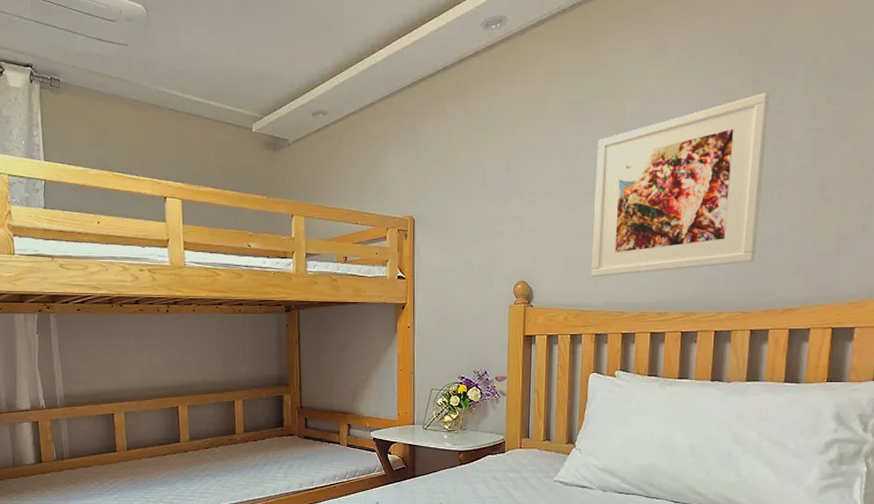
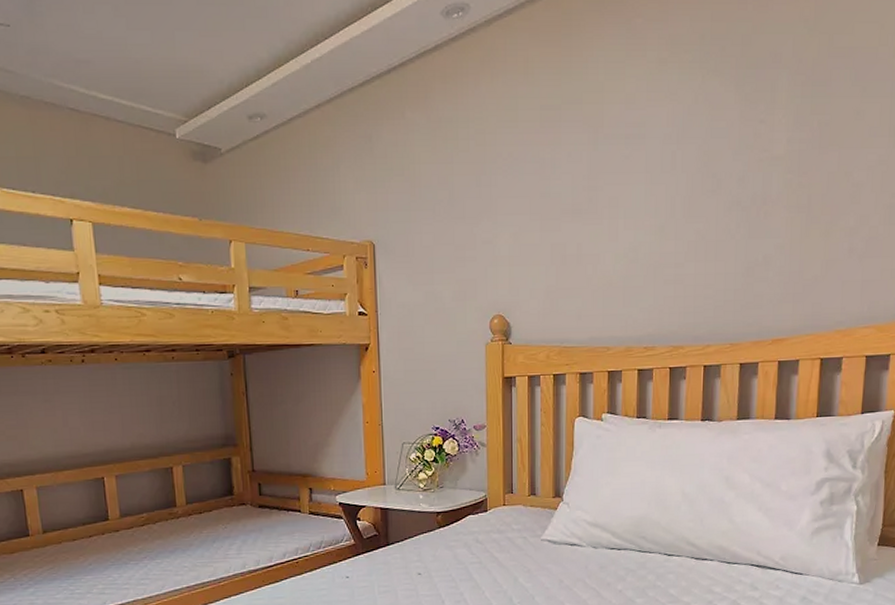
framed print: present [591,92,770,278] -> none [573,98,754,309]

